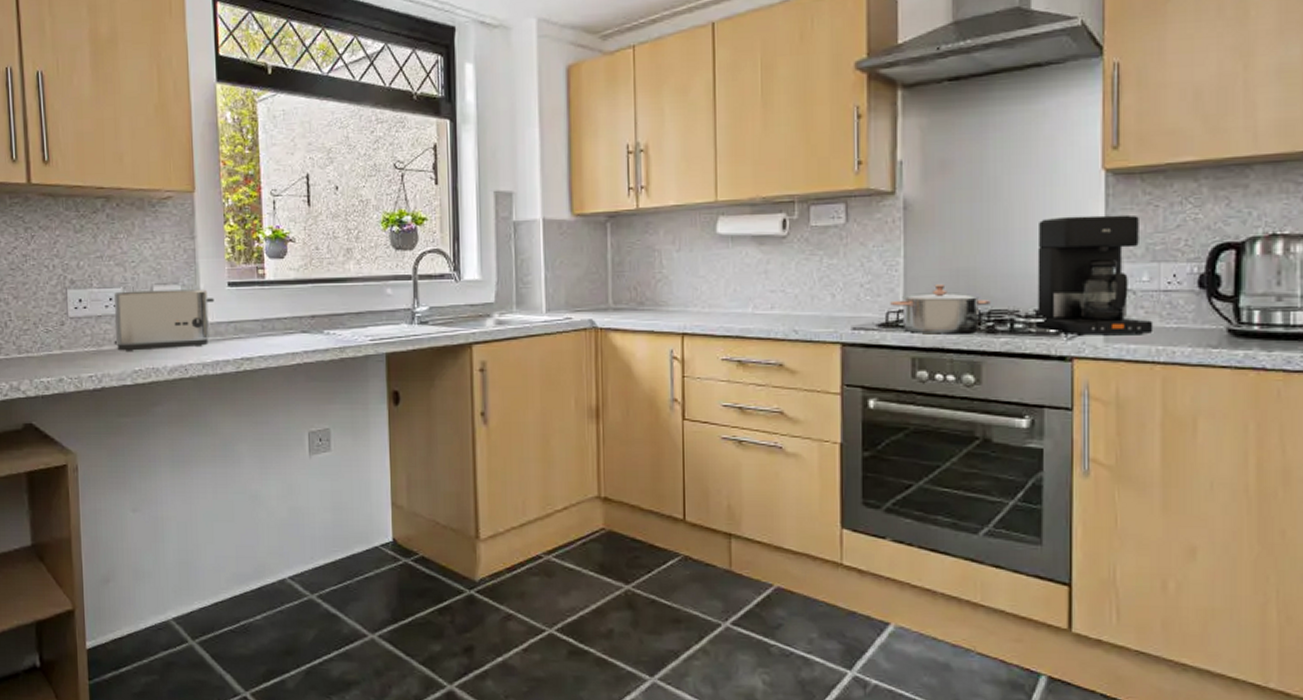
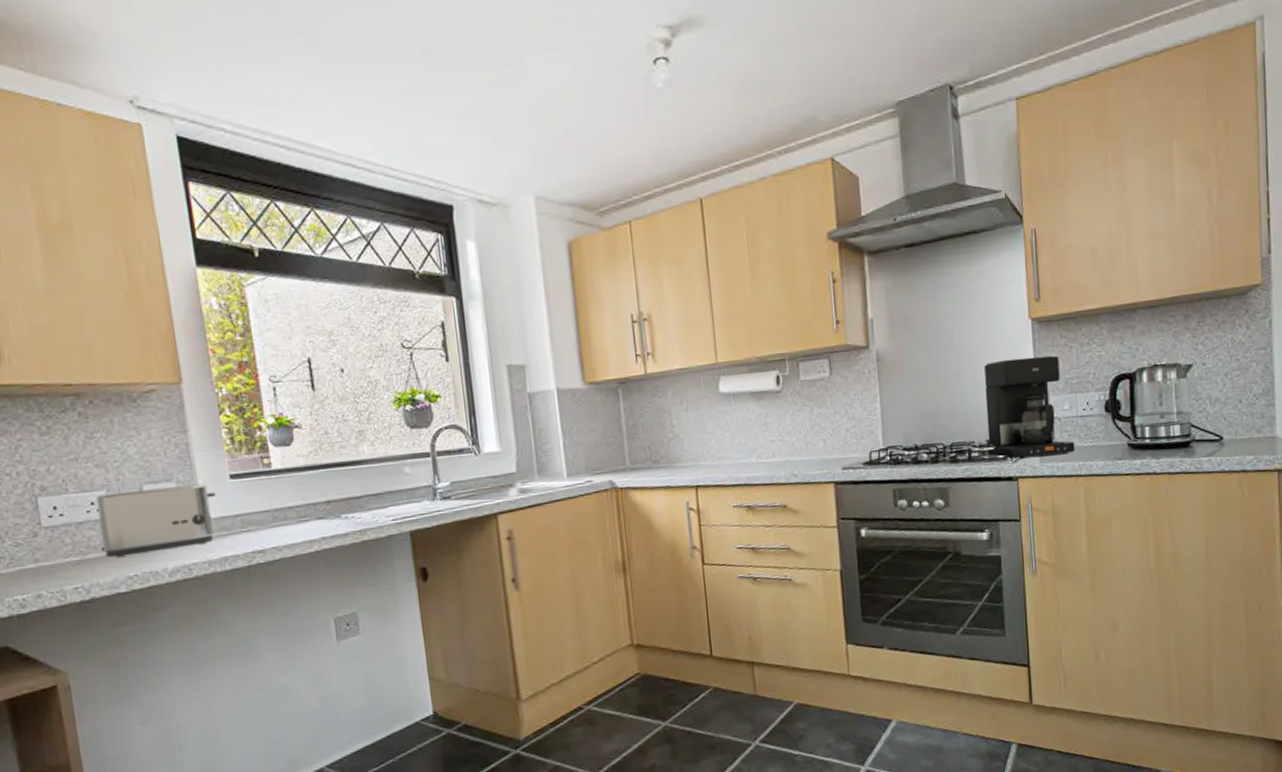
cooking pot: present [890,283,991,335] -> none [872,423,952,468]

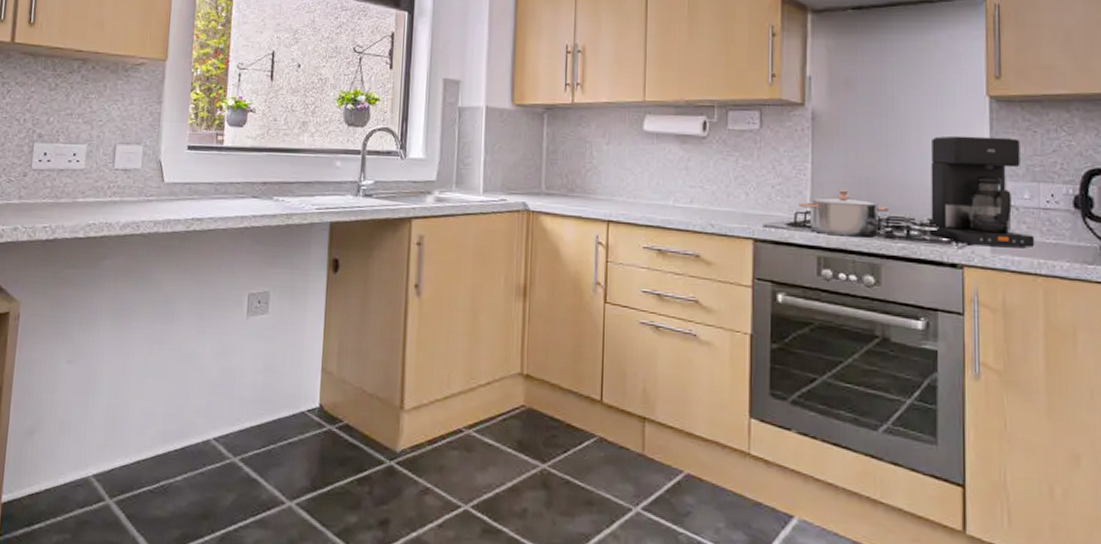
toaster: present [95,484,216,559] -> none [72,147,173,206]
cooking pot: none [872,423,952,468] -> present [799,189,889,238]

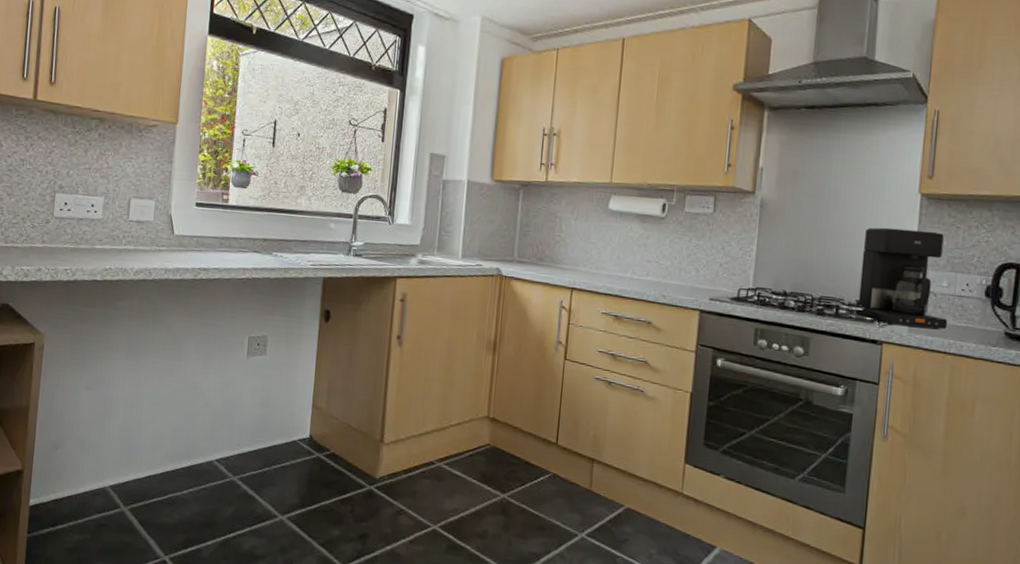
cooking pot: present [799,189,889,238] -> none [742,270,822,314]

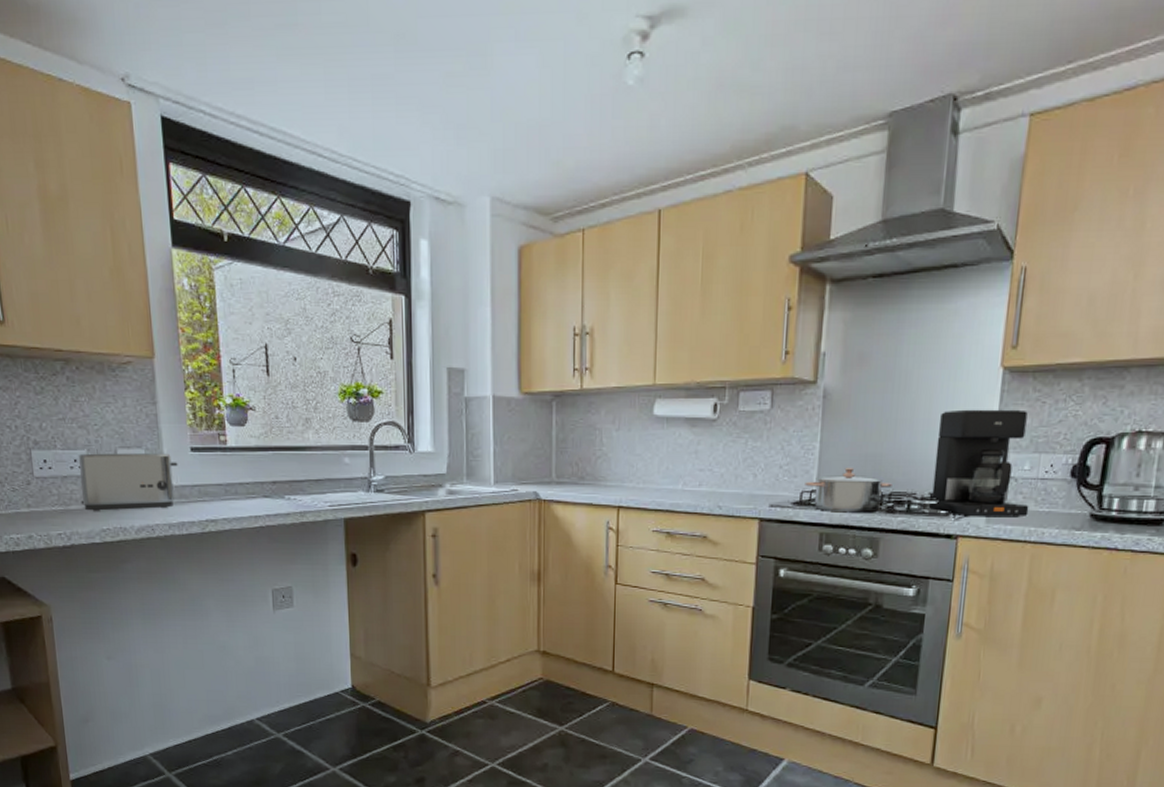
toaster: none [90,199,183,255] -> present [78,453,178,512]
cooking pot: none [742,270,822,314] -> present [805,467,892,513]

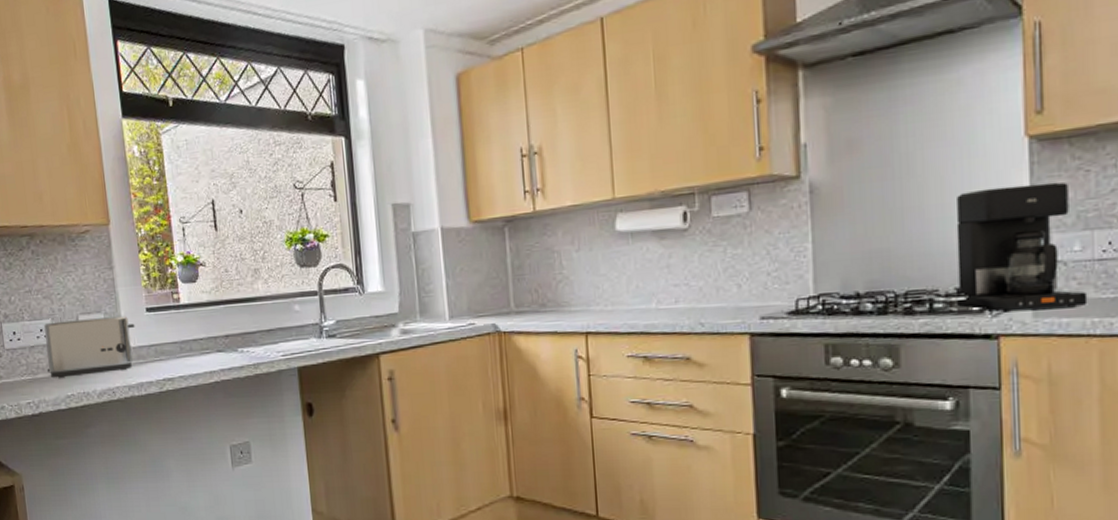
cooking pot: present [805,467,892,513] -> none [800,266,907,319]

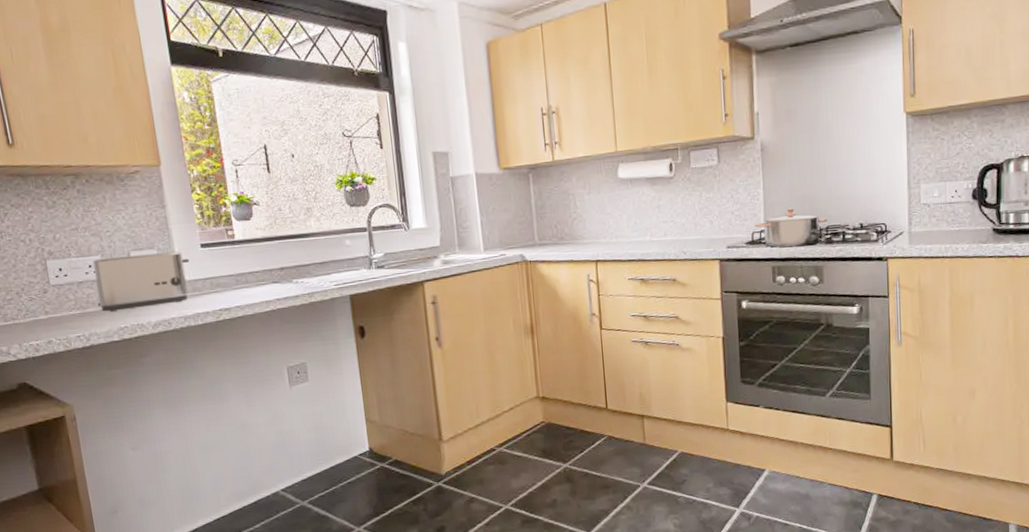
cooking pot: none [800,266,907,319] -> present [754,207,828,248]
coffee maker: present [956,182,1088,312] -> none [860,146,943,241]

